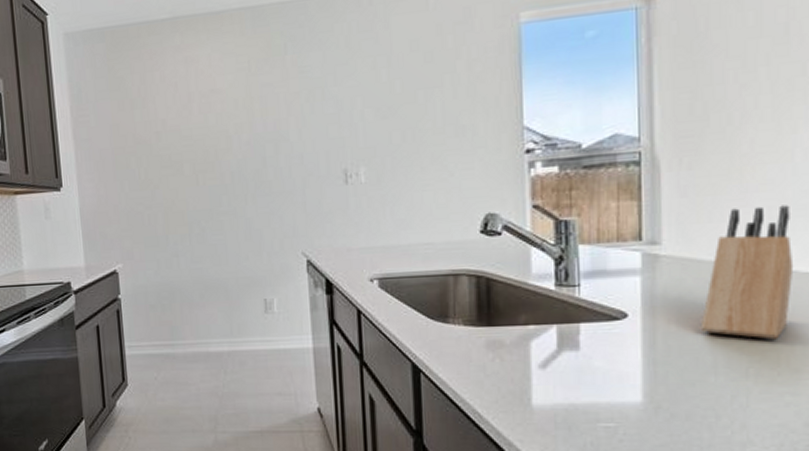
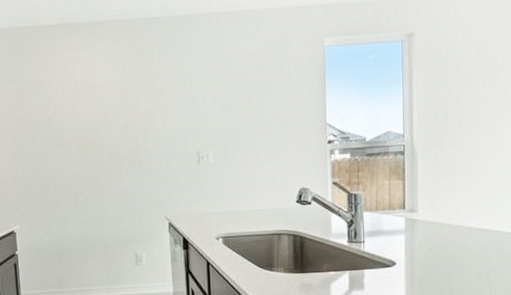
knife block: present [700,205,794,340] -> none [442,185,500,280]

